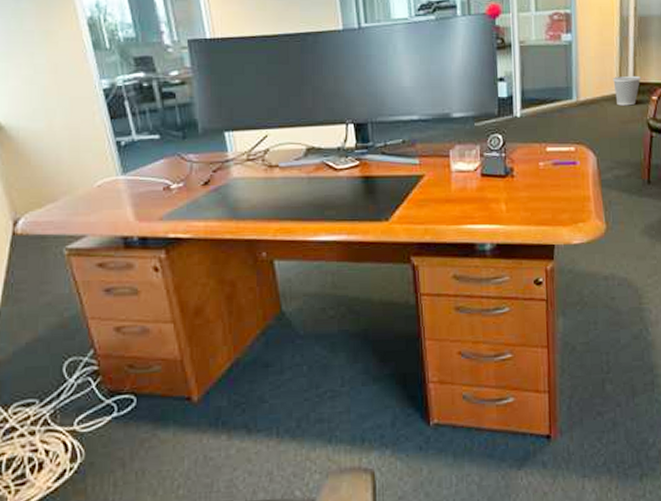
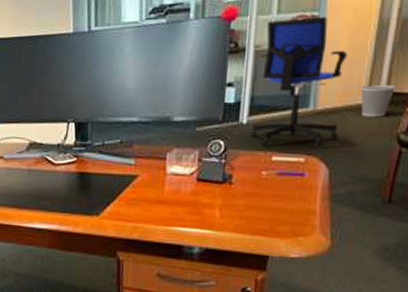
office chair: none [524,14,601,137] -> present [249,17,348,147]

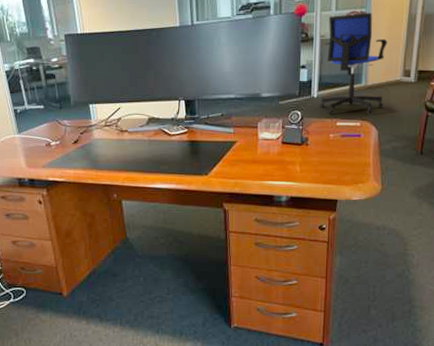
wastebasket: present [360,84,397,117] -> none [398,64,423,90]

